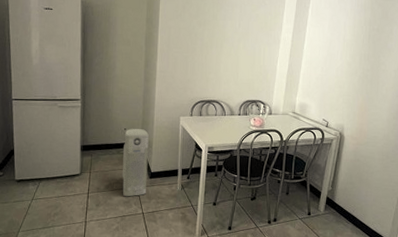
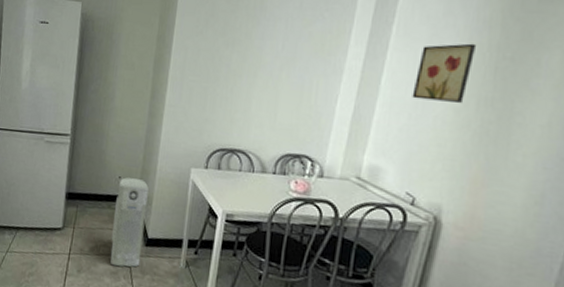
wall art: none [323,20,358,60] -> present [412,43,477,104]

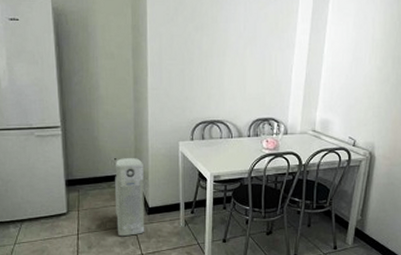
wall art: present [412,43,477,104] -> none [347,15,390,64]

